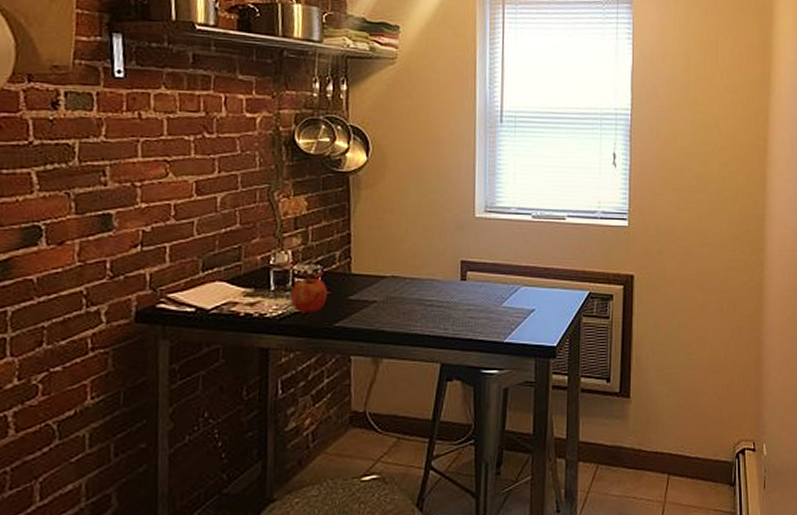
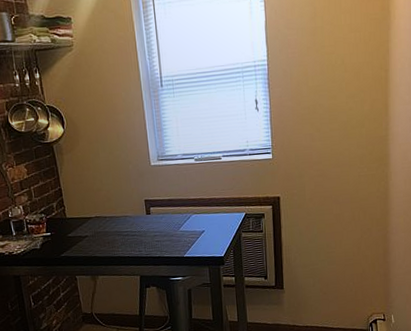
fruit: present [290,276,327,313] -> none [27,222,53,249]

